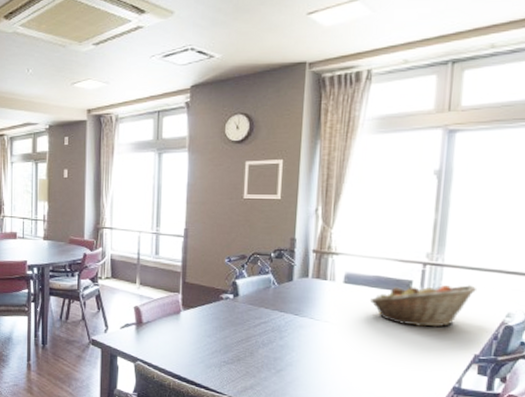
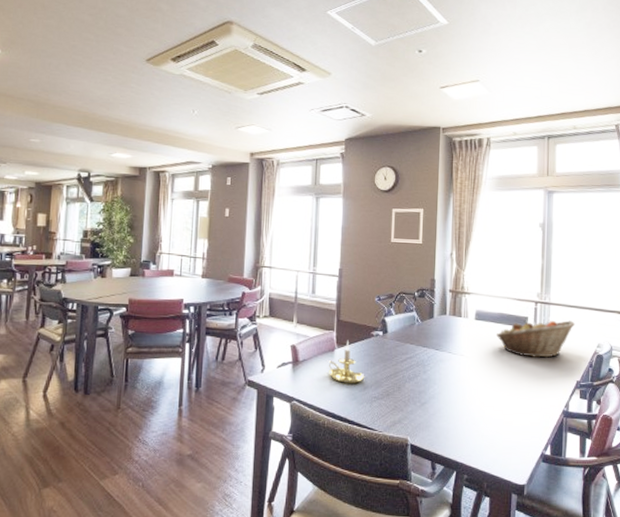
candle holder: none [172,303,214,347] -> present [327,340,365,383]

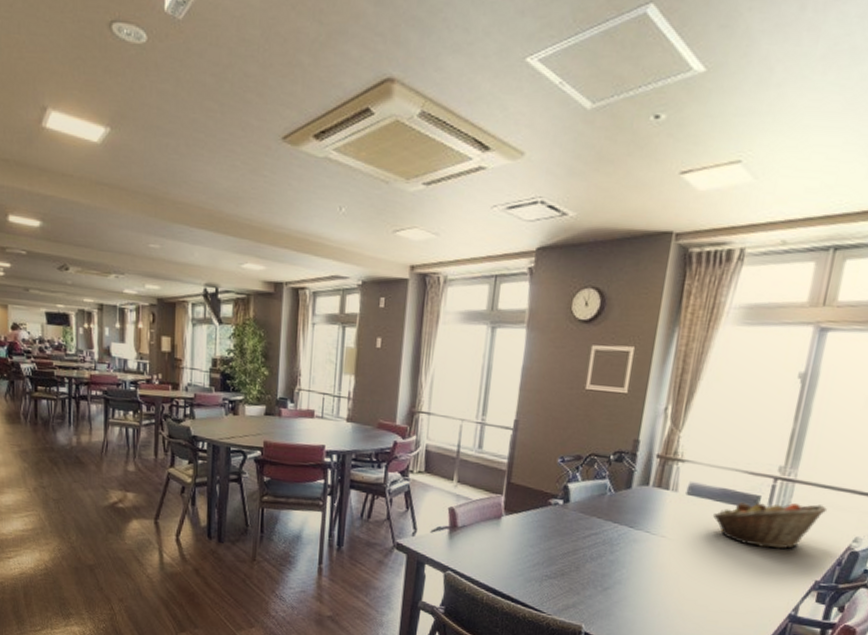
candle holder: present [327,340,365,383] -> none [491,507,537,558]

